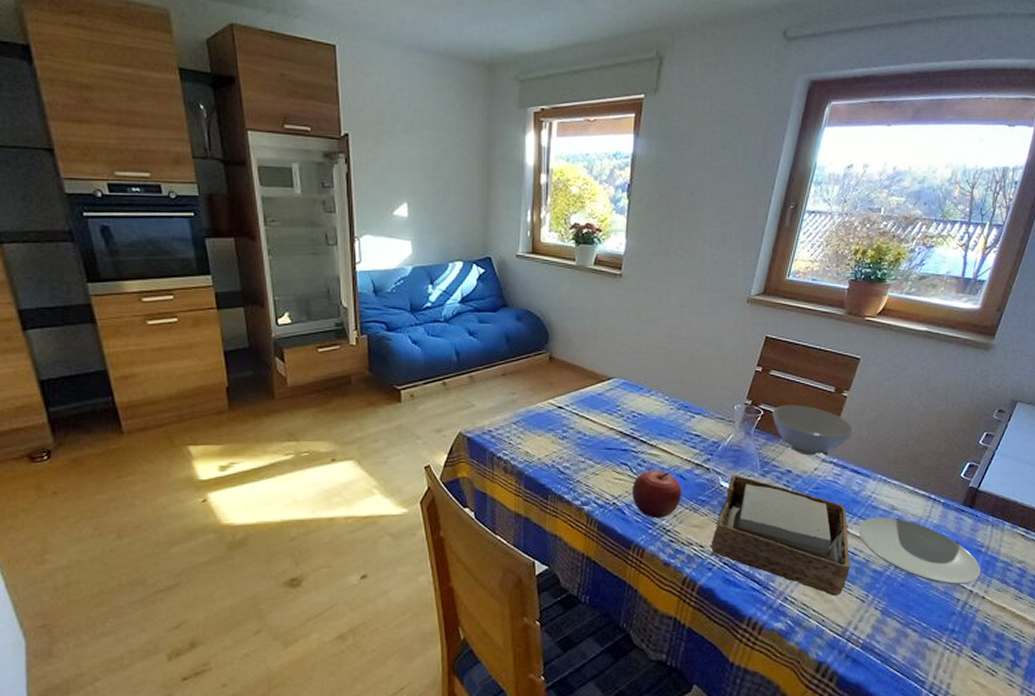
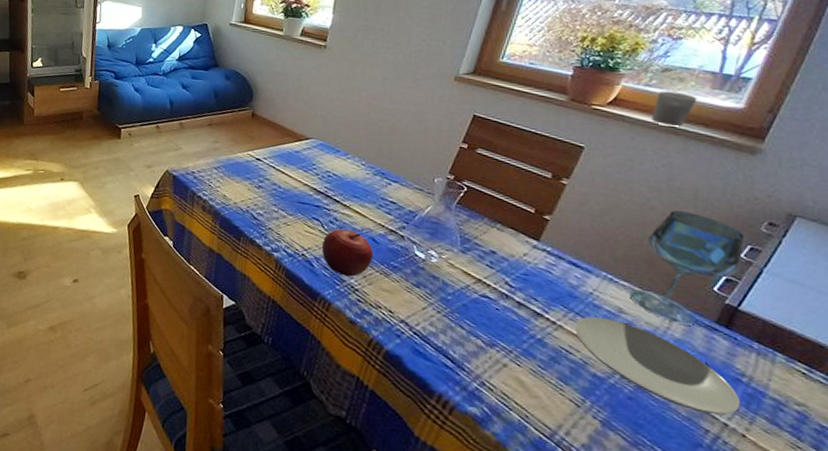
napkin holder: present [711,474,851,597] -> none [401,246,564,394]
bowl: present [772,404,855,456] -> none [476,184,575,240]
wine glass: none [900,409,982,511] -> present [630,210,745,326]
candle holder: none [912,298,946,331] -> present [651,90,697,127]

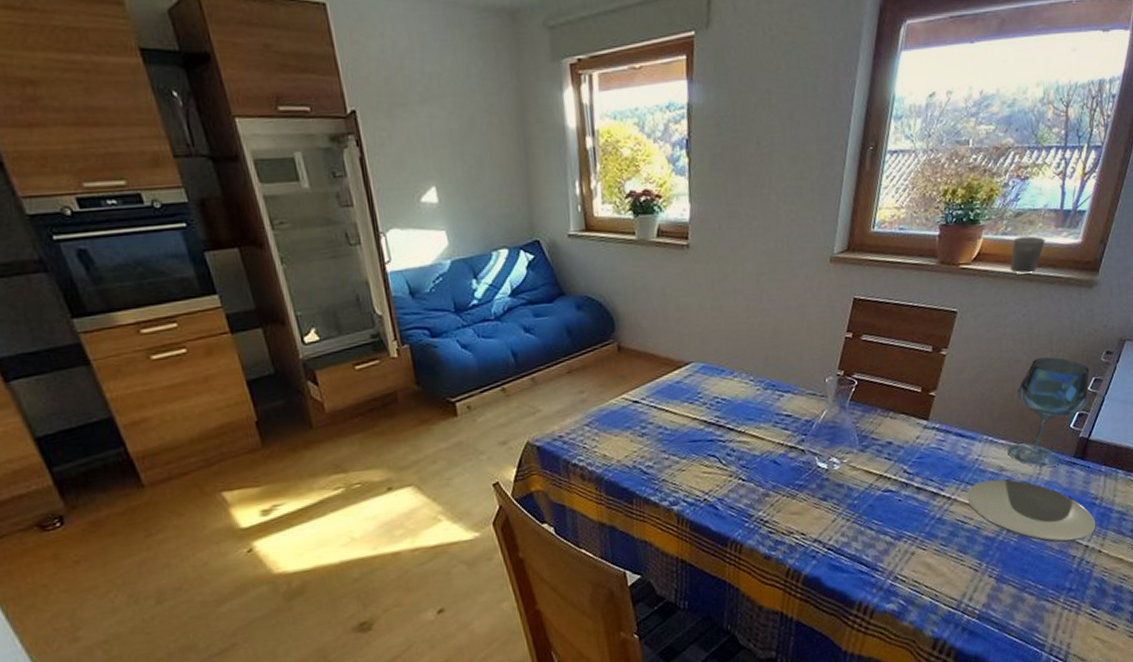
fruit: present [322,228,374,277] -> none [723,458,778,511]

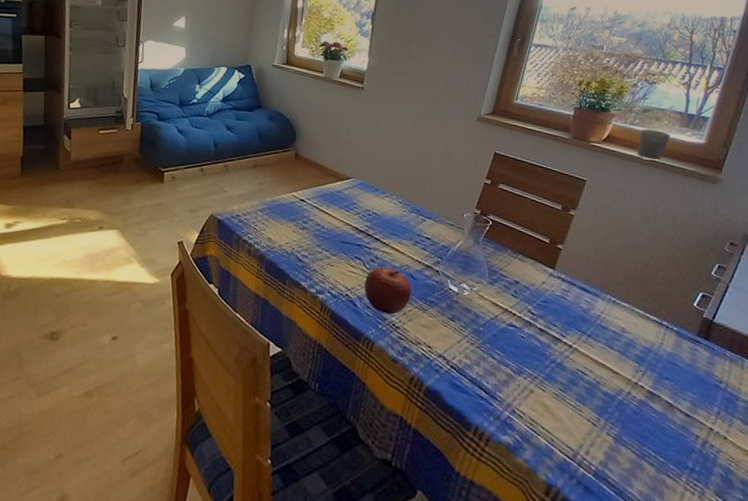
fruit: none [723,458,778,511] -> present [364,267,412,315]
plate: present [967,479,1096,543] -> none [588,338,721,421]
wine glass: present [1007,357,1090,468] -> none [630,235,714,340]

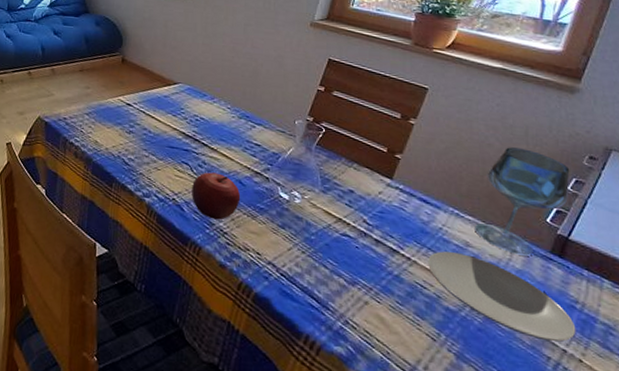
plate: none [588,338,721,421] -> present [428,251,576,342]
wine glass: none [630,235,714,340] -> present [475,147,570,256]
candle holder: present [637,129,670,161] -> none [484,35,523,69]

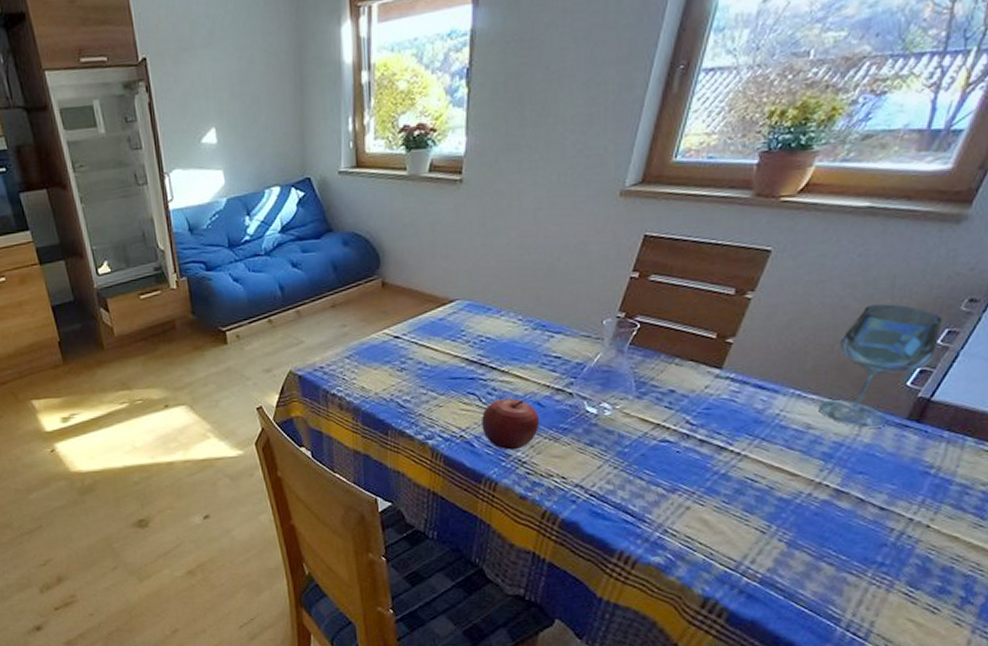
plate: present [428,251,576,342] -> none [761,437,927,513]

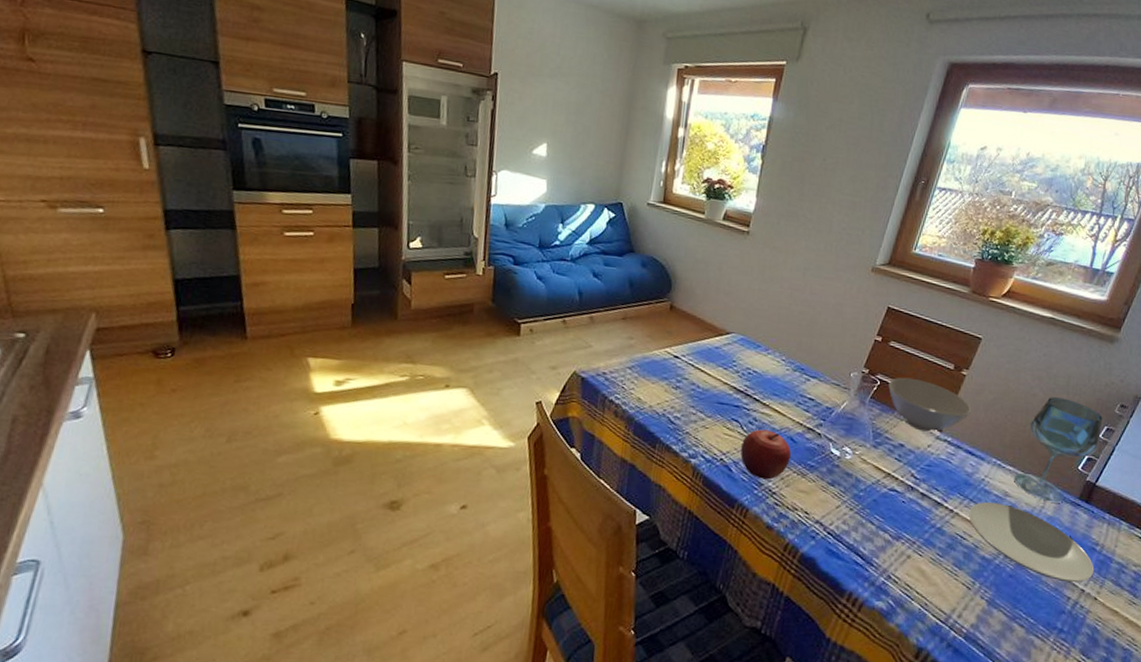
bowl: none [651,313,761,372] -> present [888,377,972,432]
plate: none [761,437,927,513] -> present [969,502,1095,583]

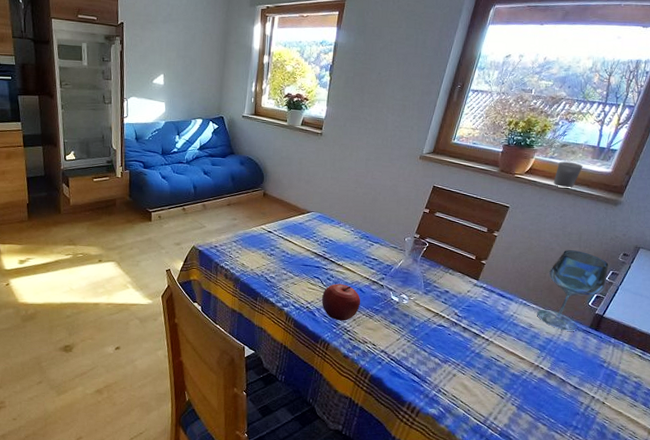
bowl: present [888,377,972,432] -> none [435,239,502,281]
plate: present [969,502,1095,583] -> none [501,332,603,392]
candle holder: none [1036,283,1073,318] -> present [553,161,583,188]

